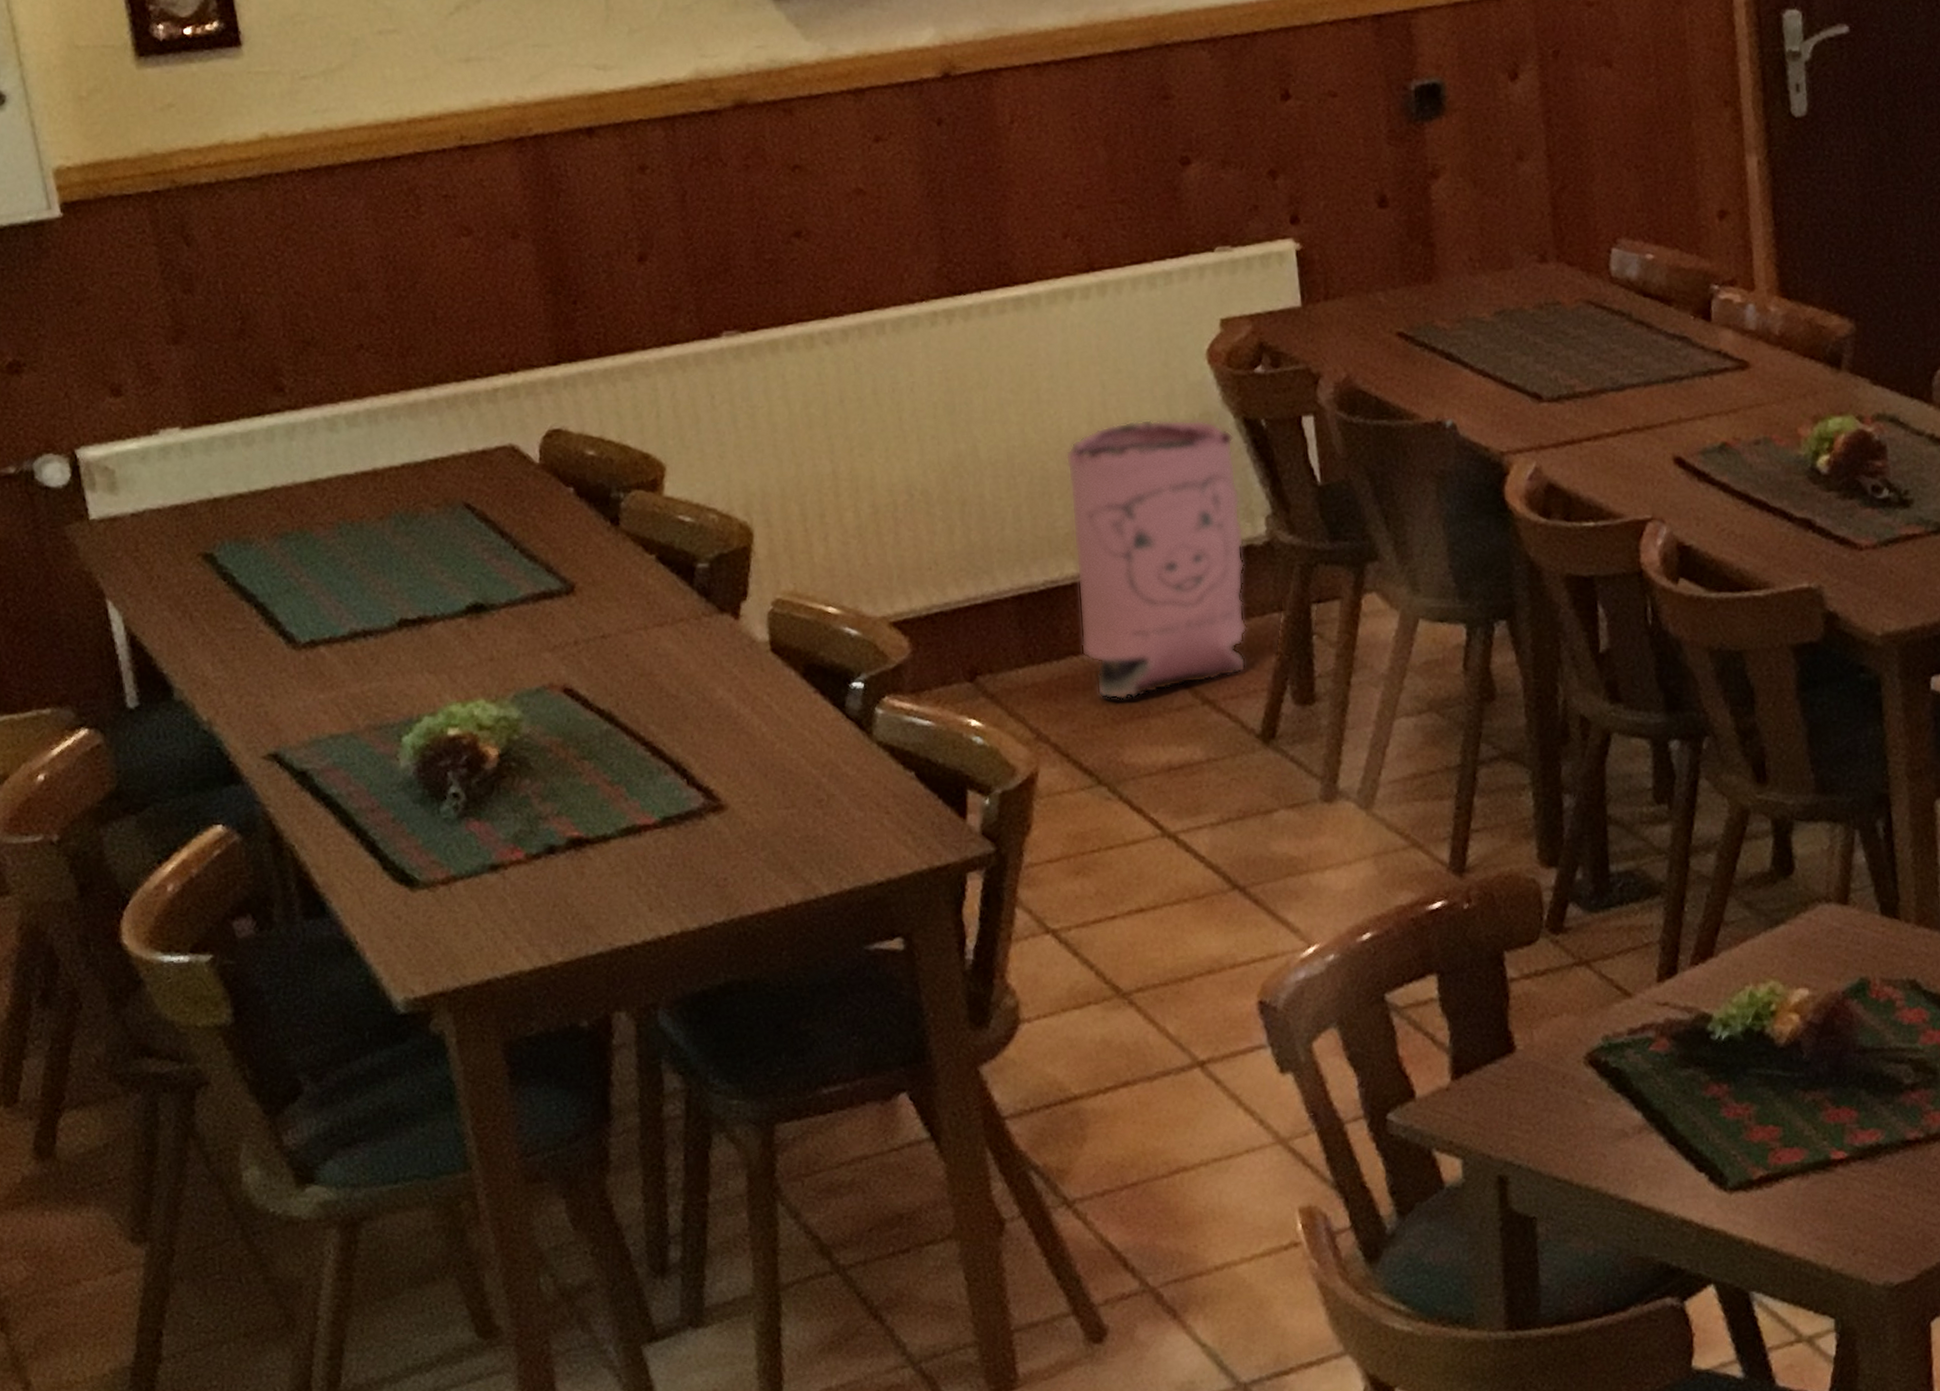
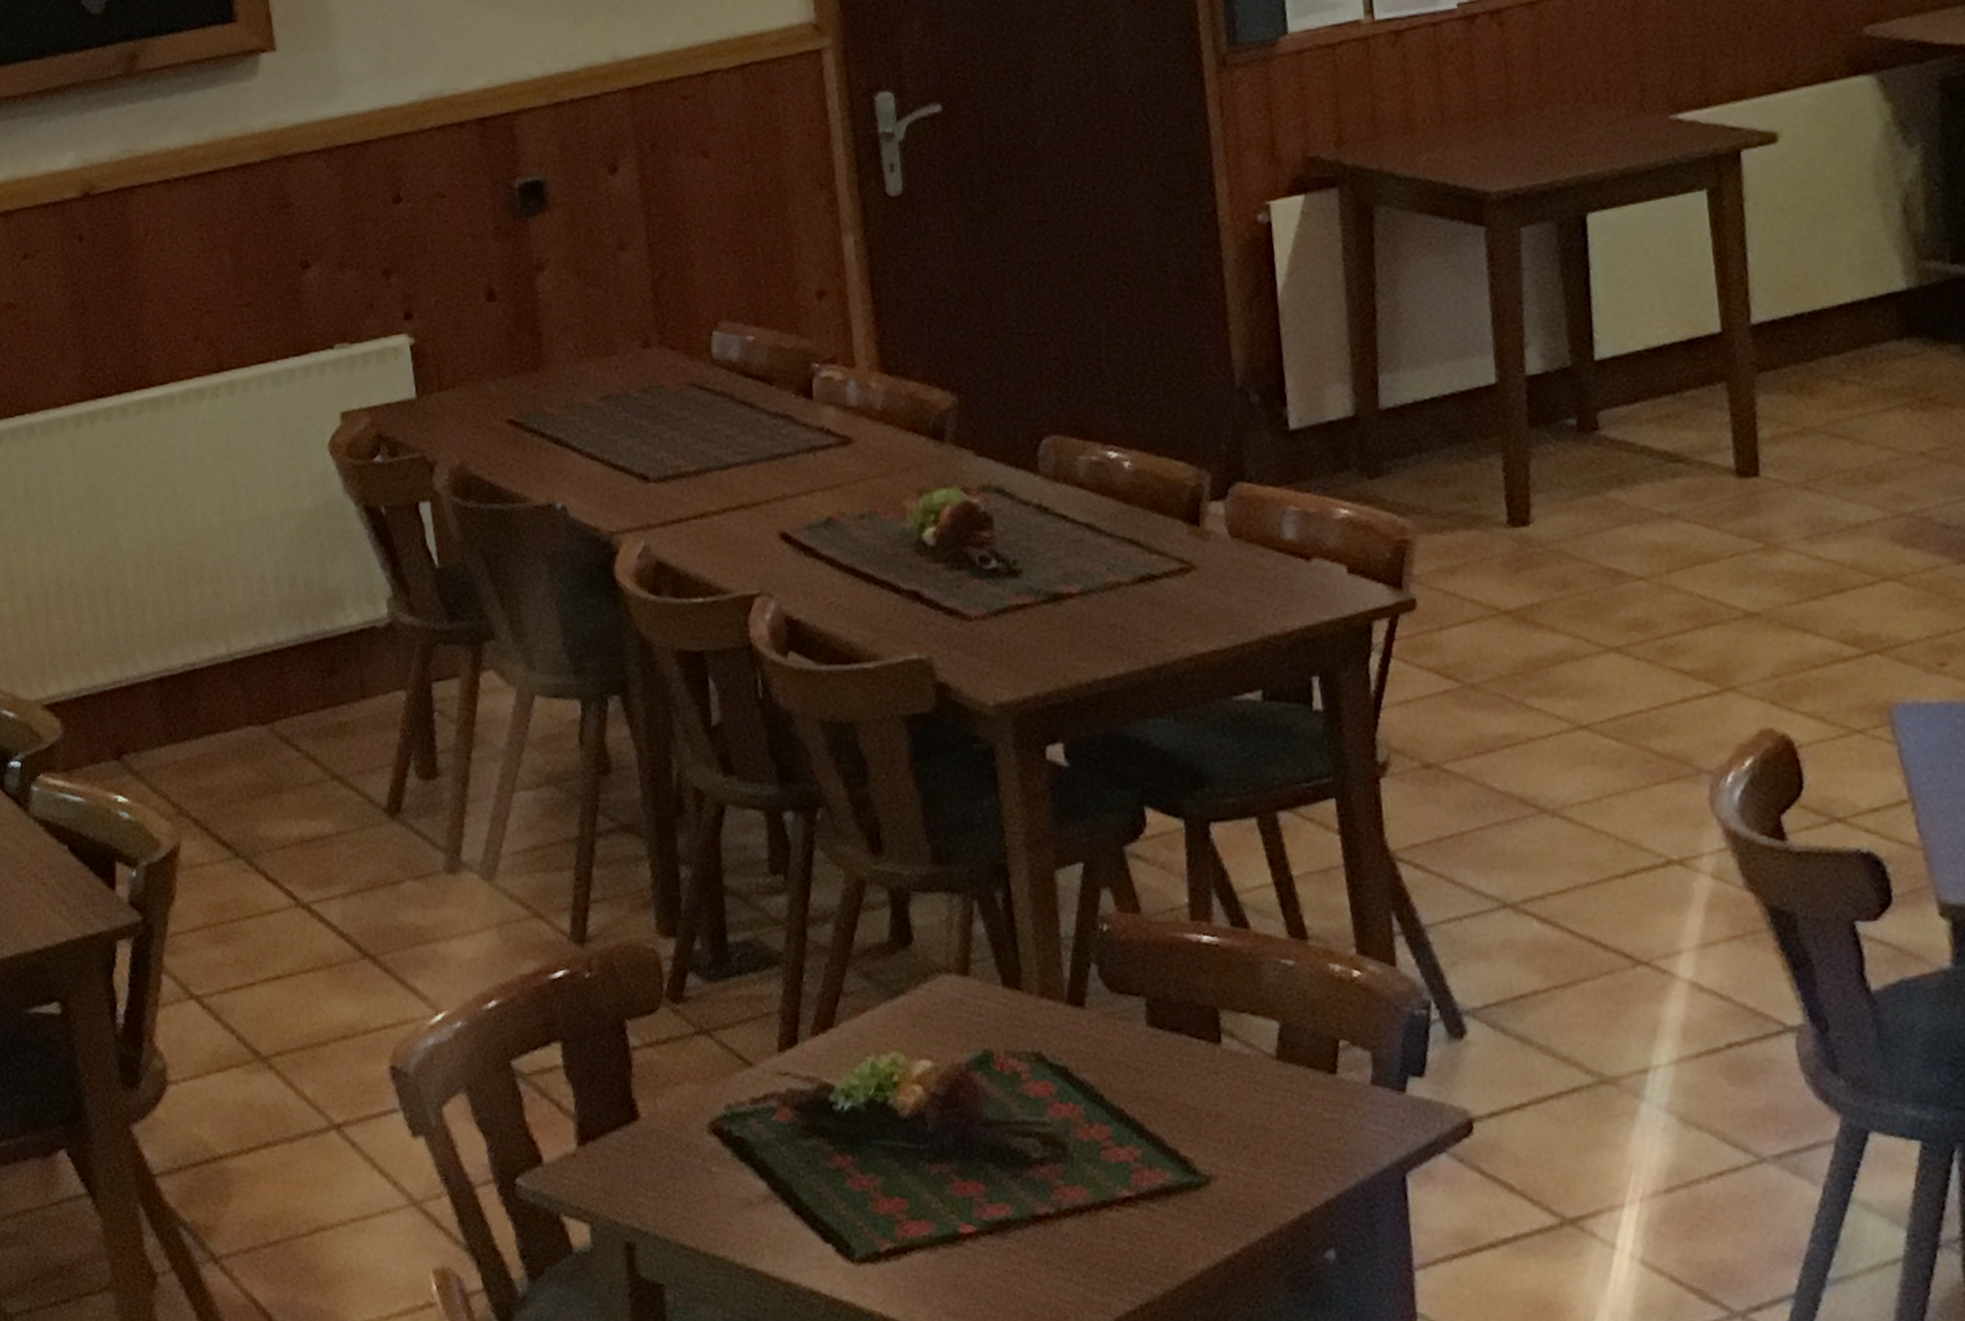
bag: present [1065,419,1247,700] -> none [200,508,372,776]

